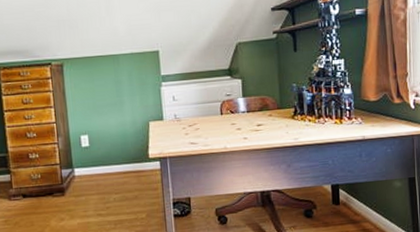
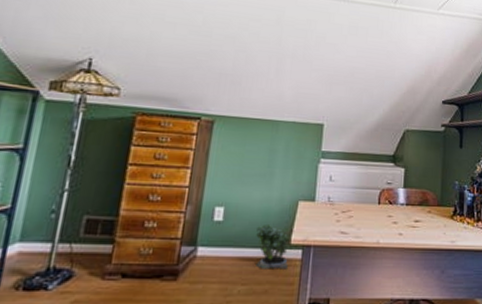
potted plant: none [118,144,150,180] -> present [256,225,289,270]

